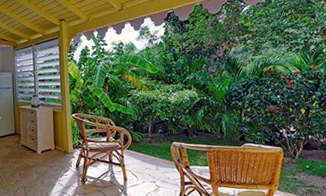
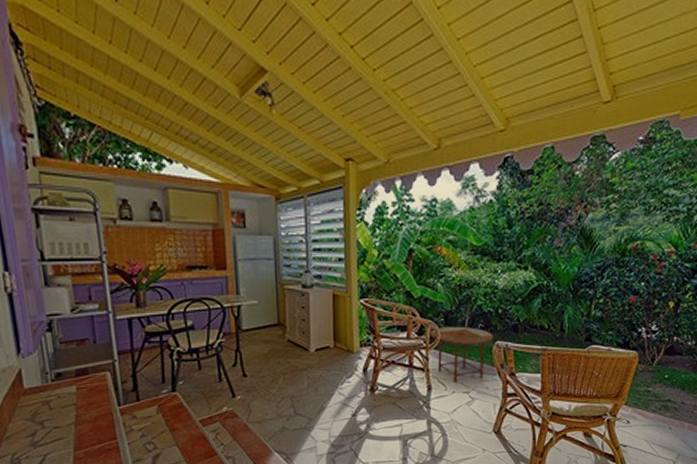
side table: none [123,131,171,174] -> present [429,326,494,382]

